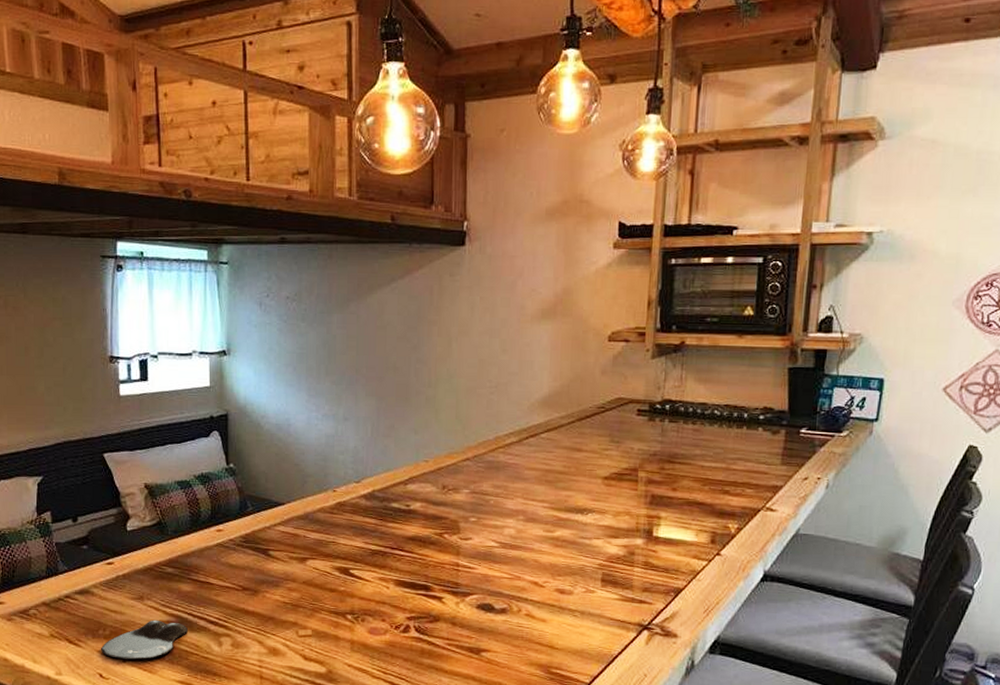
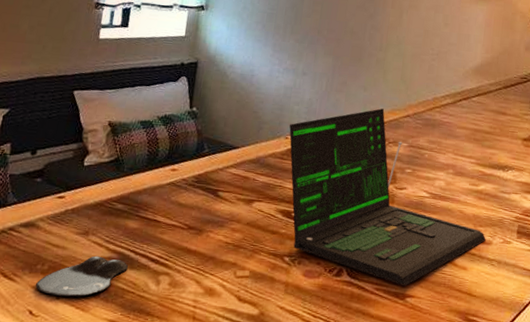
laptop: none [336,453,566,641] -> present [289,108,486,286]

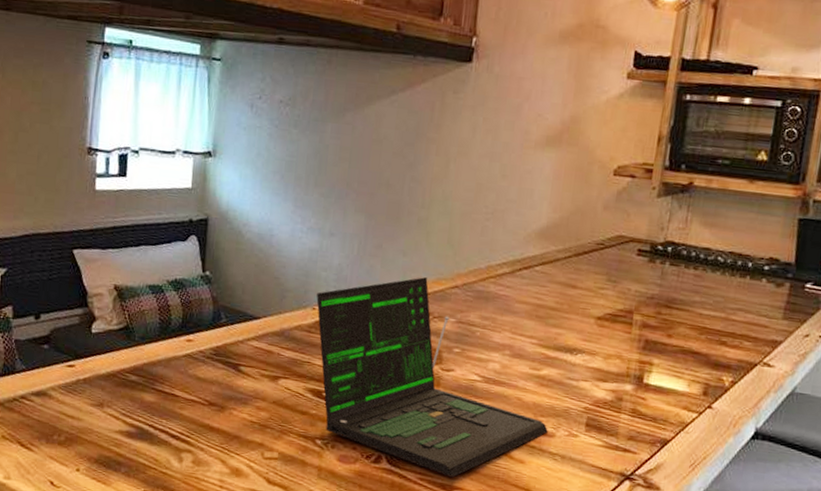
computer mouse: present [36,255,128,298] -> none [54,429,148,471]

